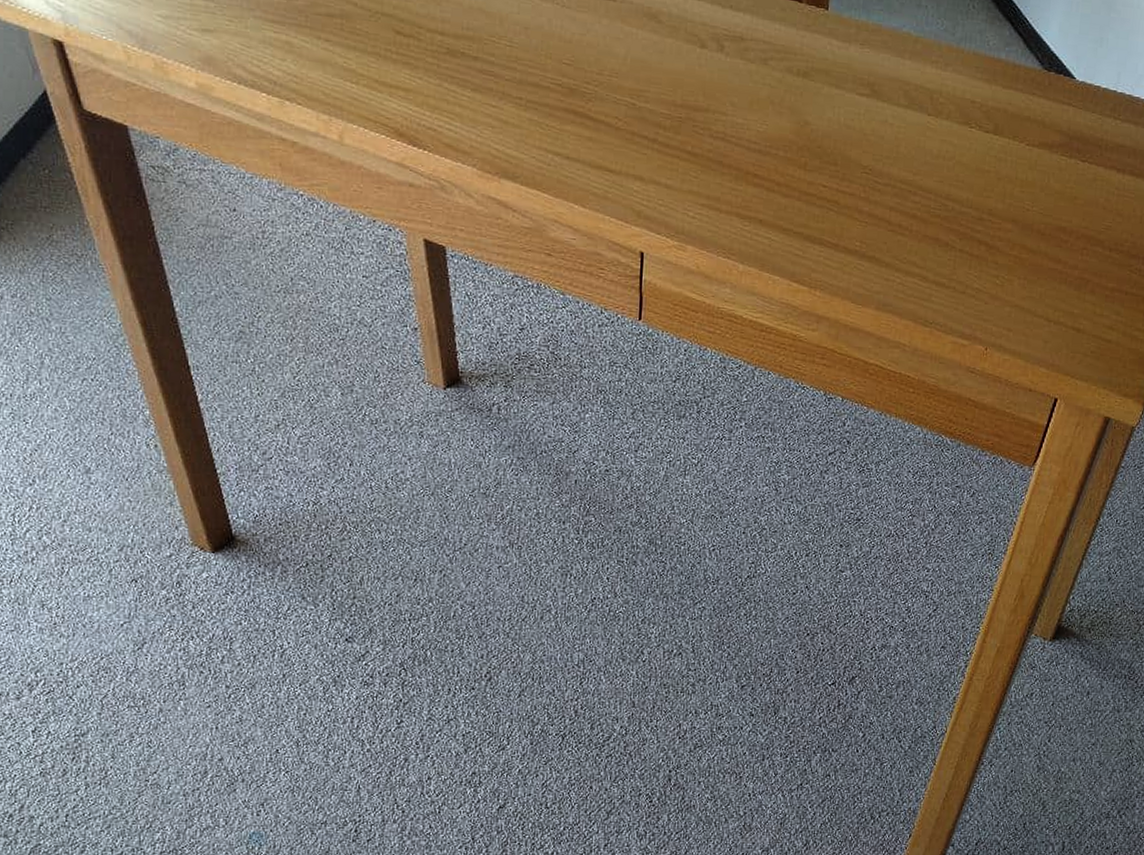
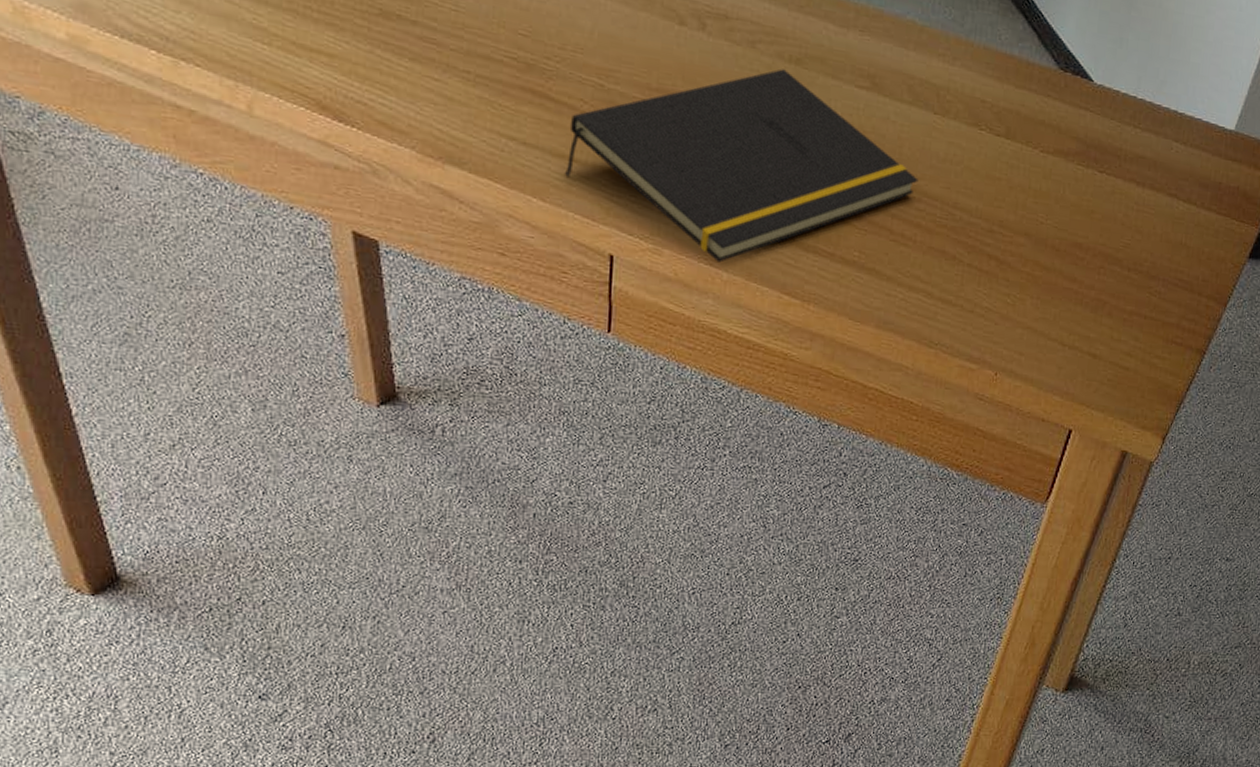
notepad: none [602,82,914,256] -> present [565,68,919,263]

